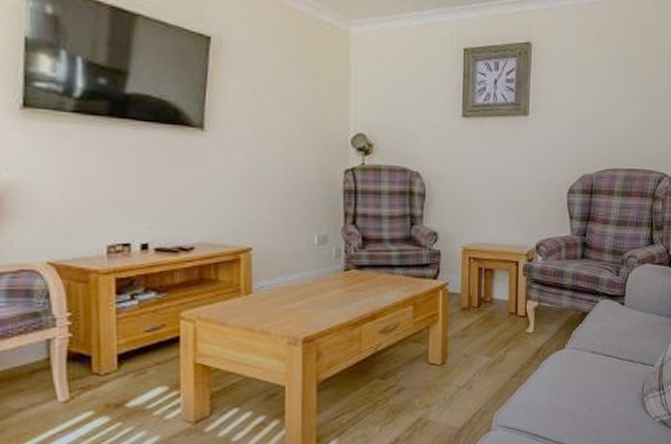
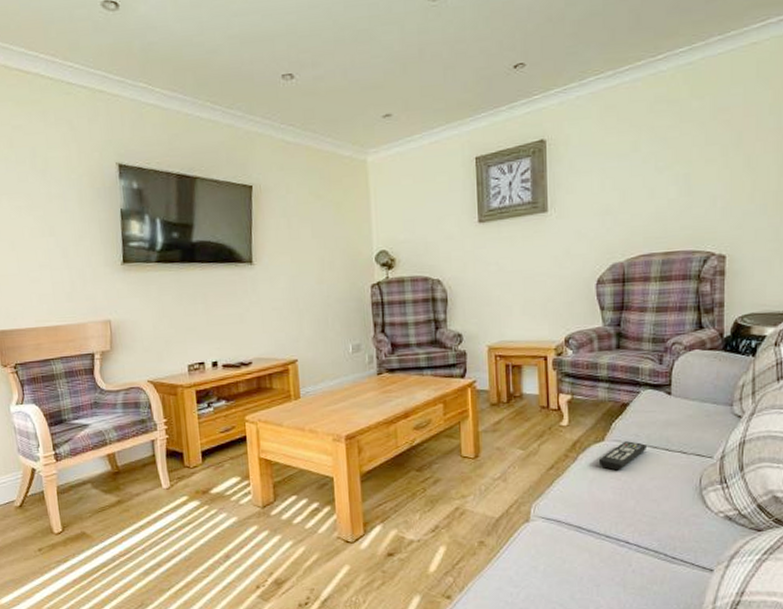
remote control: none [558,349,602,378] -> present [598,441,648,471]

